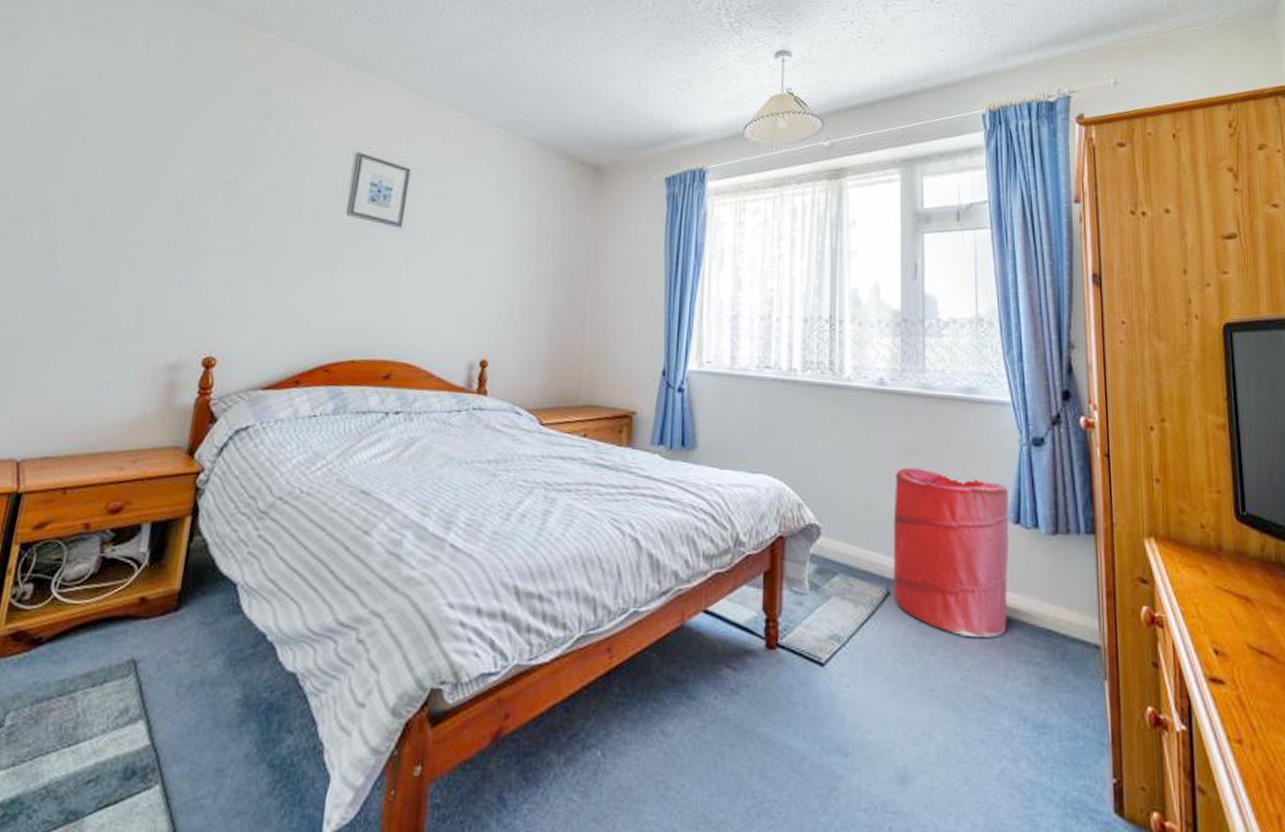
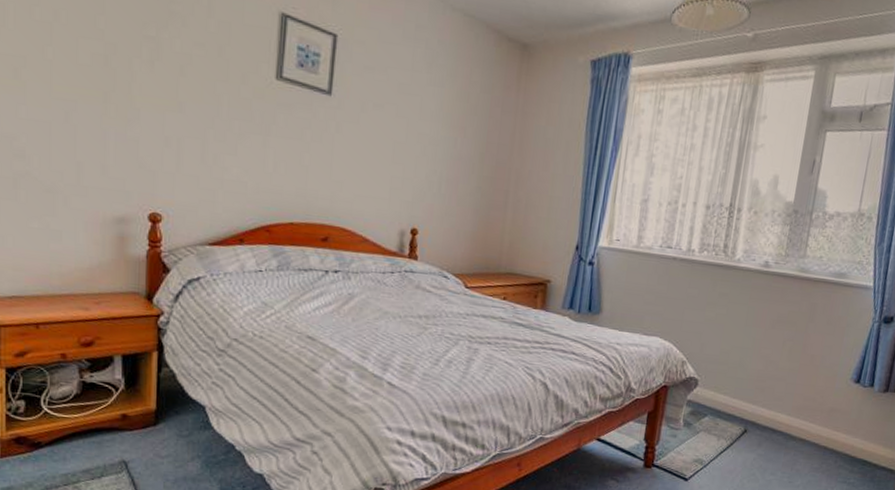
laundry hamper: present [893,467,1010,638] -> none [748,336,856,465]

